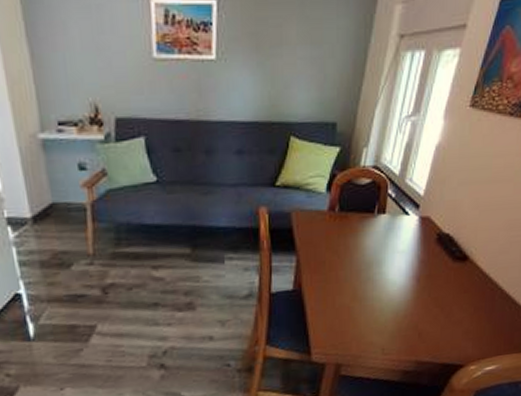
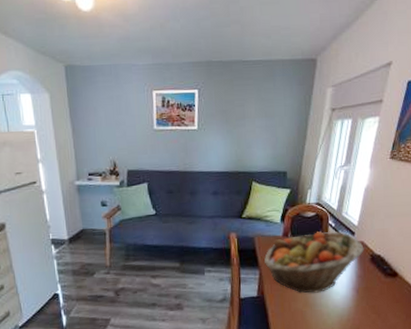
fruit basket: none [302,204,430,284] -> present [263,231,364,293]

